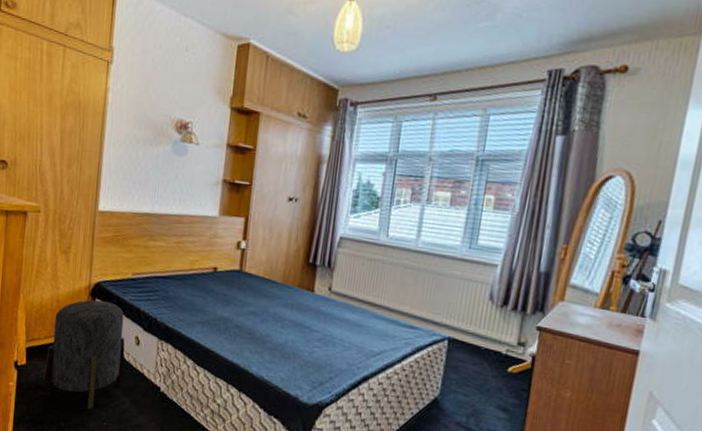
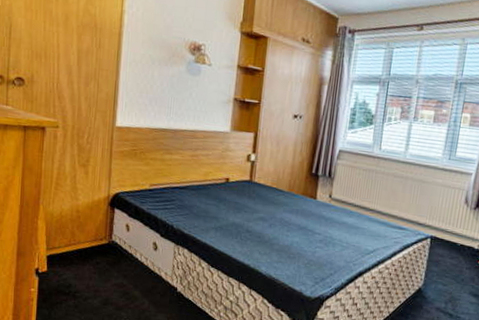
stool: present [43,300,125,410] -> none [64,209,144,311]

